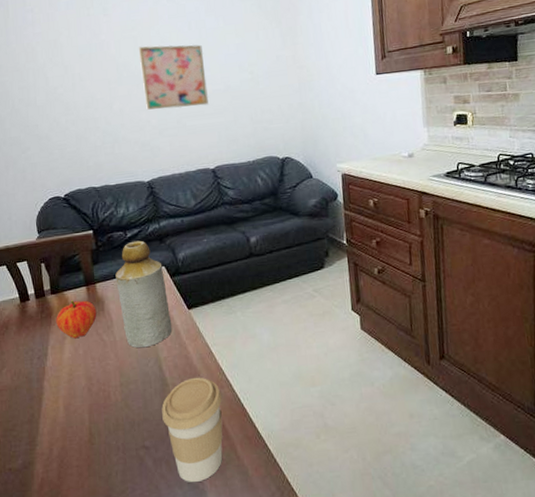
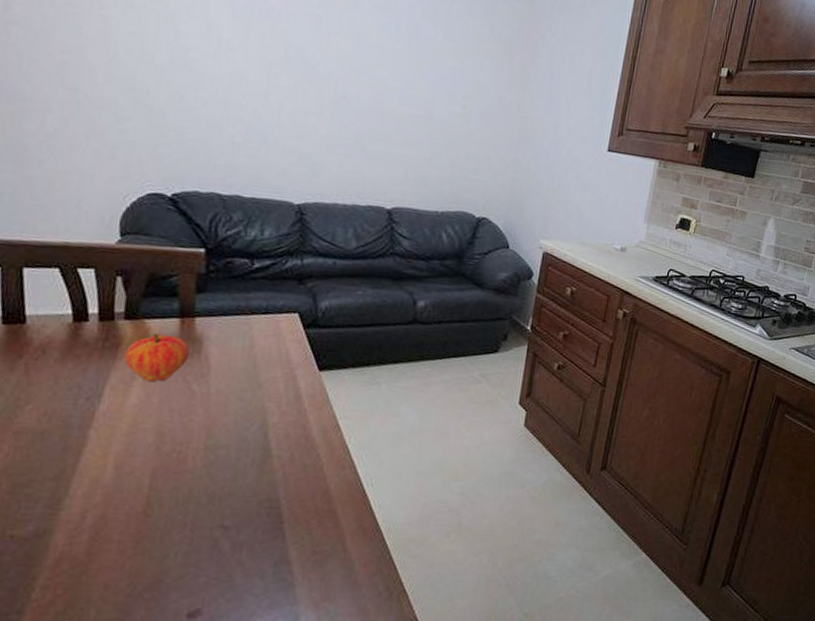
bottle: present [115,240,172,348] -> none [224,274,296,408]
wall art: present [138,44,209,110] -> none [315,30,409,131]
coffee cup: present [161,377,223,483] -> none [255,452,340,575]

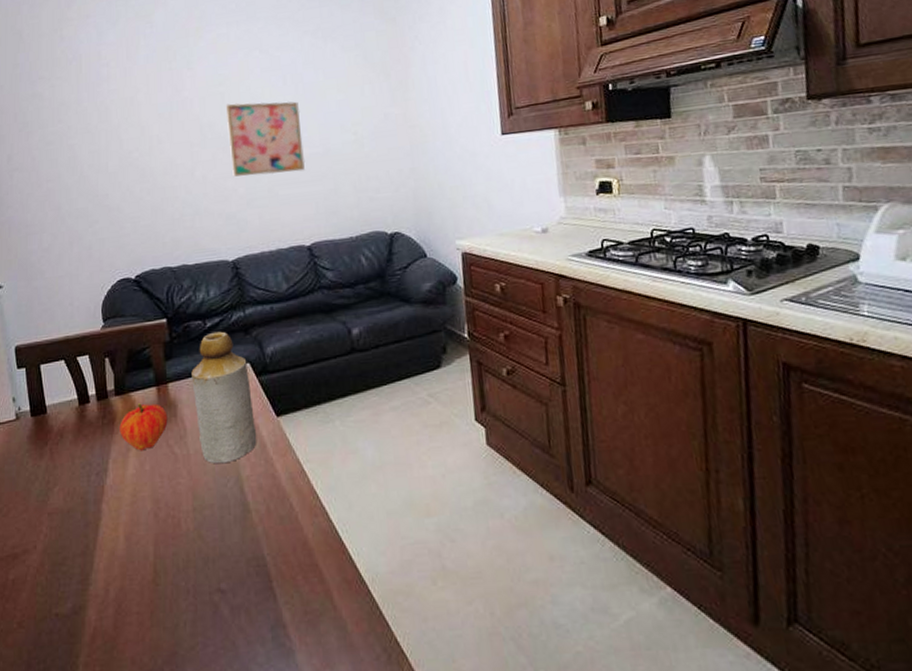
bottle: none [224,274,296,408] -> present [191,331,257,464]
wall art: none [315,30,409,131] -> present [225,101,306,177]

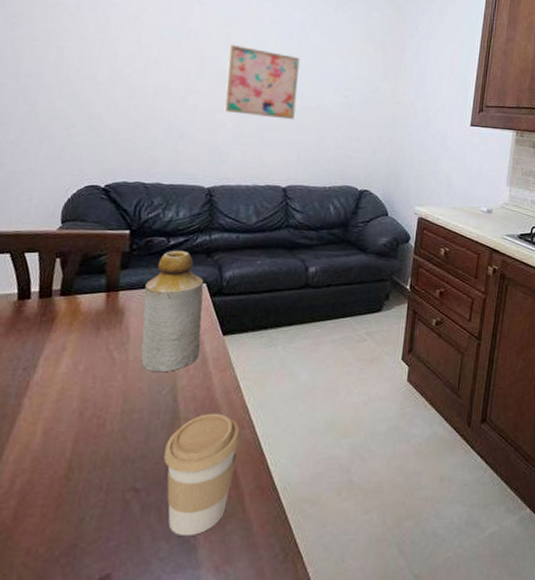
fruit: present [119,403,168,451] -> none [57,306,113,352]
coffee cup: none [242,502,316,640] -> present [164,413,241,537]

